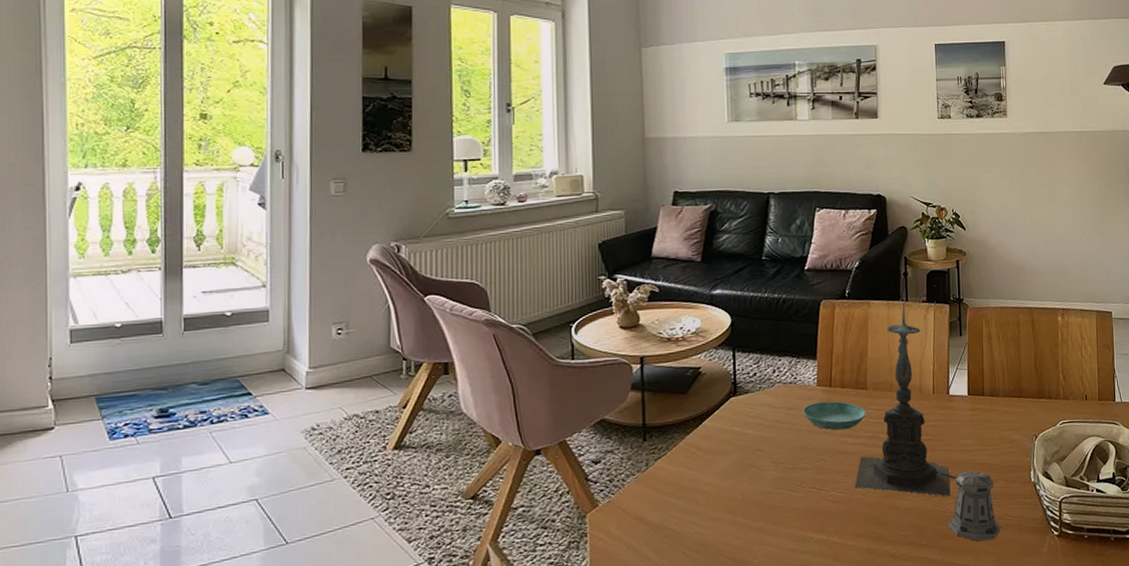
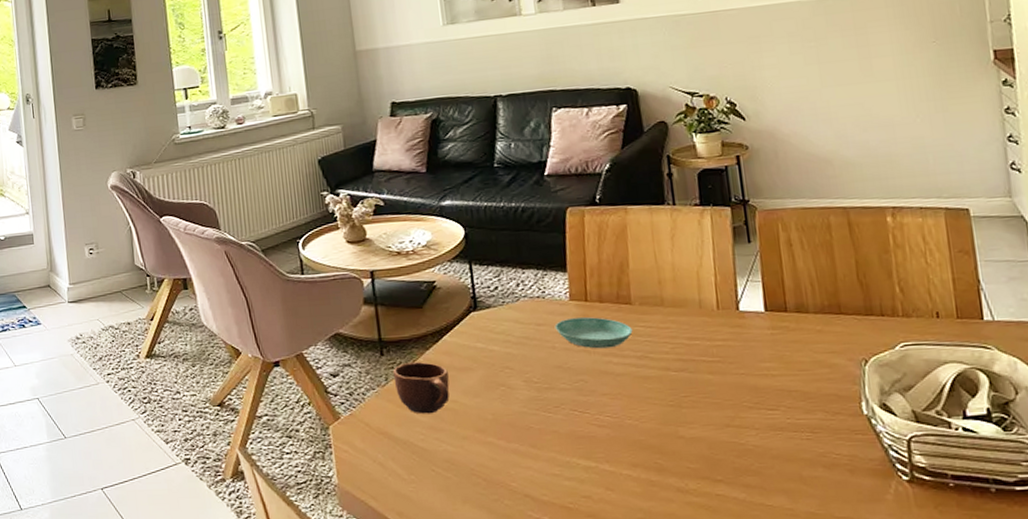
mug: none [653,446,706,498] -> present [392,362,450,414]
candle holder: present [855,302,951,497] -> none [625,206,751,427]
pepper shaker: present [934,470,1001,541] -> none [726,396,824,481]

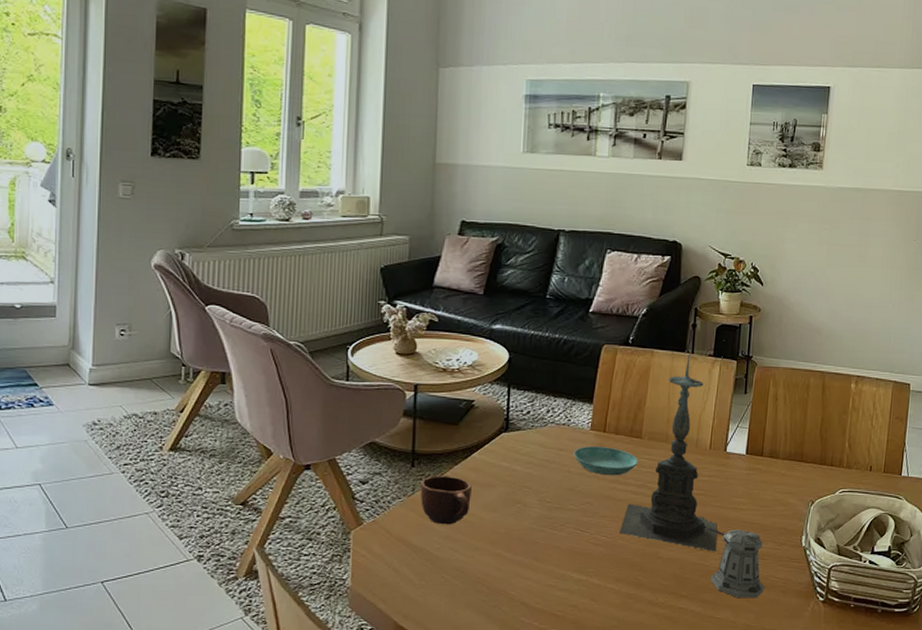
candle holder: none [625,206,751,427] -> present [619,354,718,552]
pepper shaker: none [726,396,824,481] -> present [702,525,764,599]

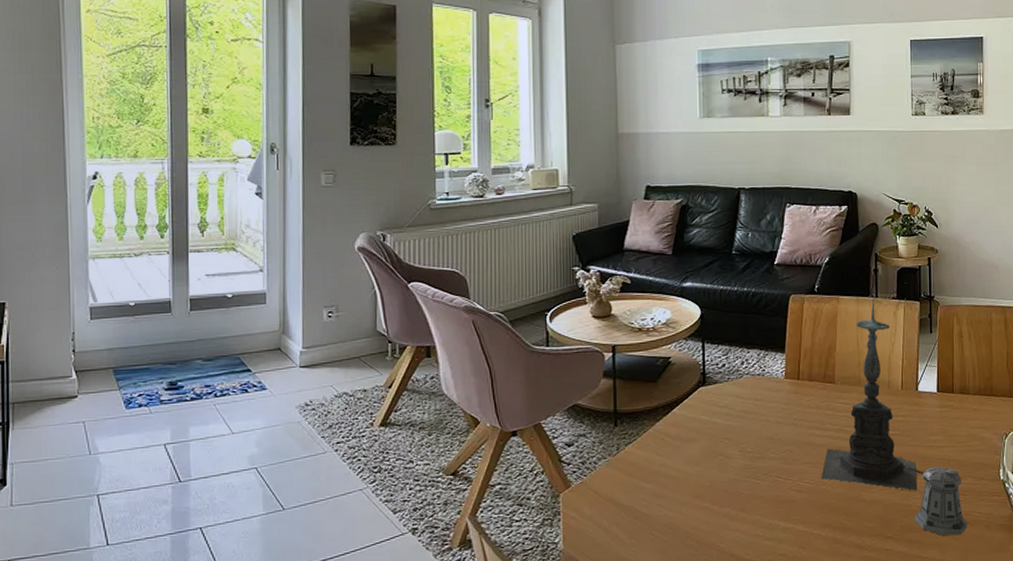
mug: present [420,476,472,525] -> none [624,433,674,482]
saucer: present [573,446,638,476] -> none [770,394,834,423]

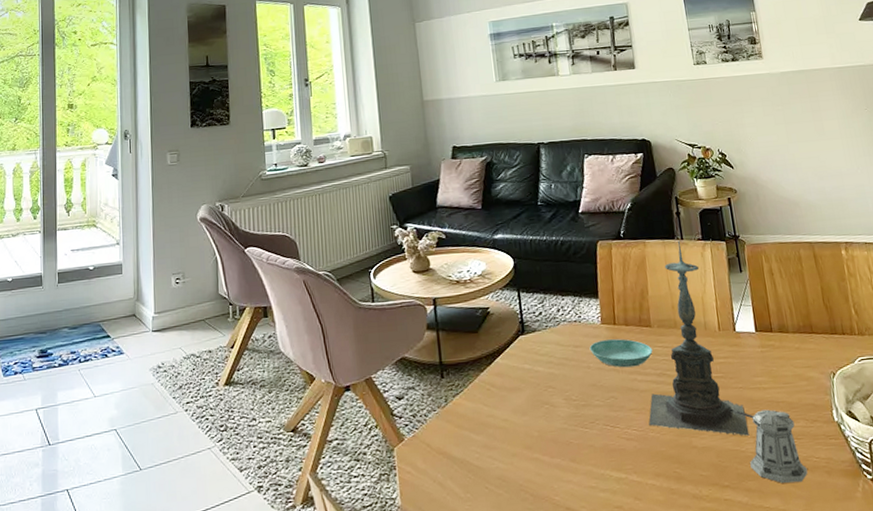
saucer: none [770,394,834,423] -> present [589,339,653,368]

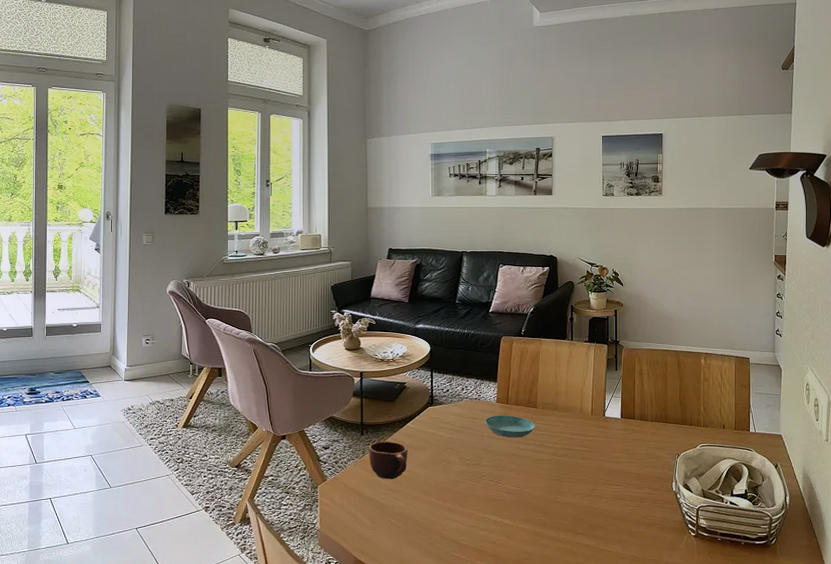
mug: none [451,383,501,434] -> present [368,441,408,480]
candle holder: present [648,240,750,436] -> none [525,341,604,497]
pepper shaker: present [729,408,808,483] -> none [590,475,645,535]

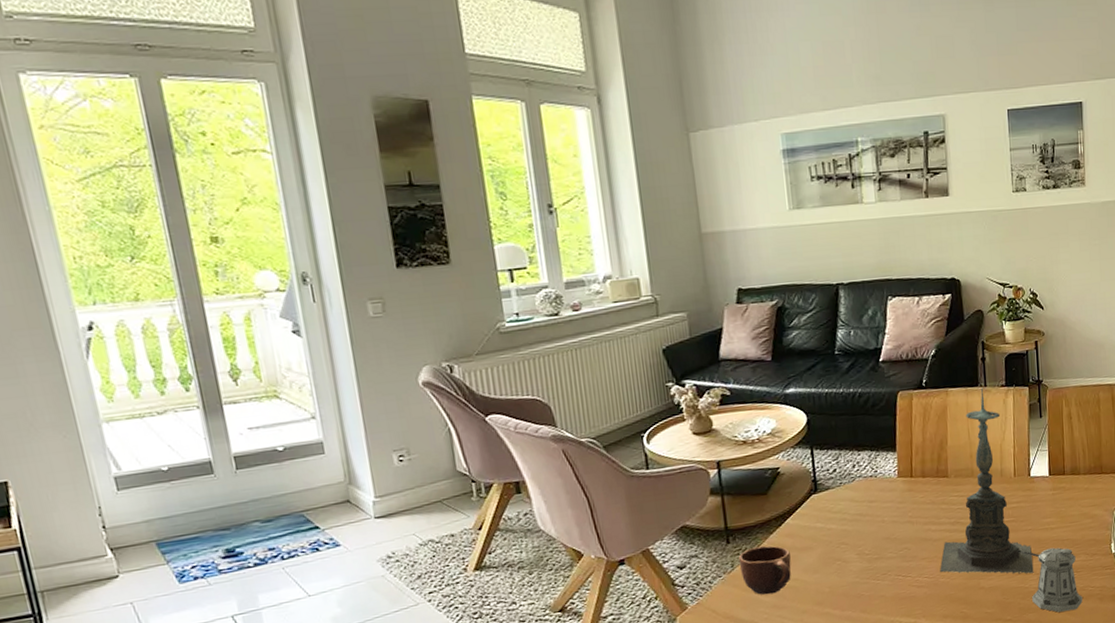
saucer: present [484,415,536,438] -> none [884,491,948,520]
candle holder: none [525,341,604,497] -> present [940,387,1034,574]
pepper shaker: none [590,475,645,535] -> present [1017,547,1083,612]

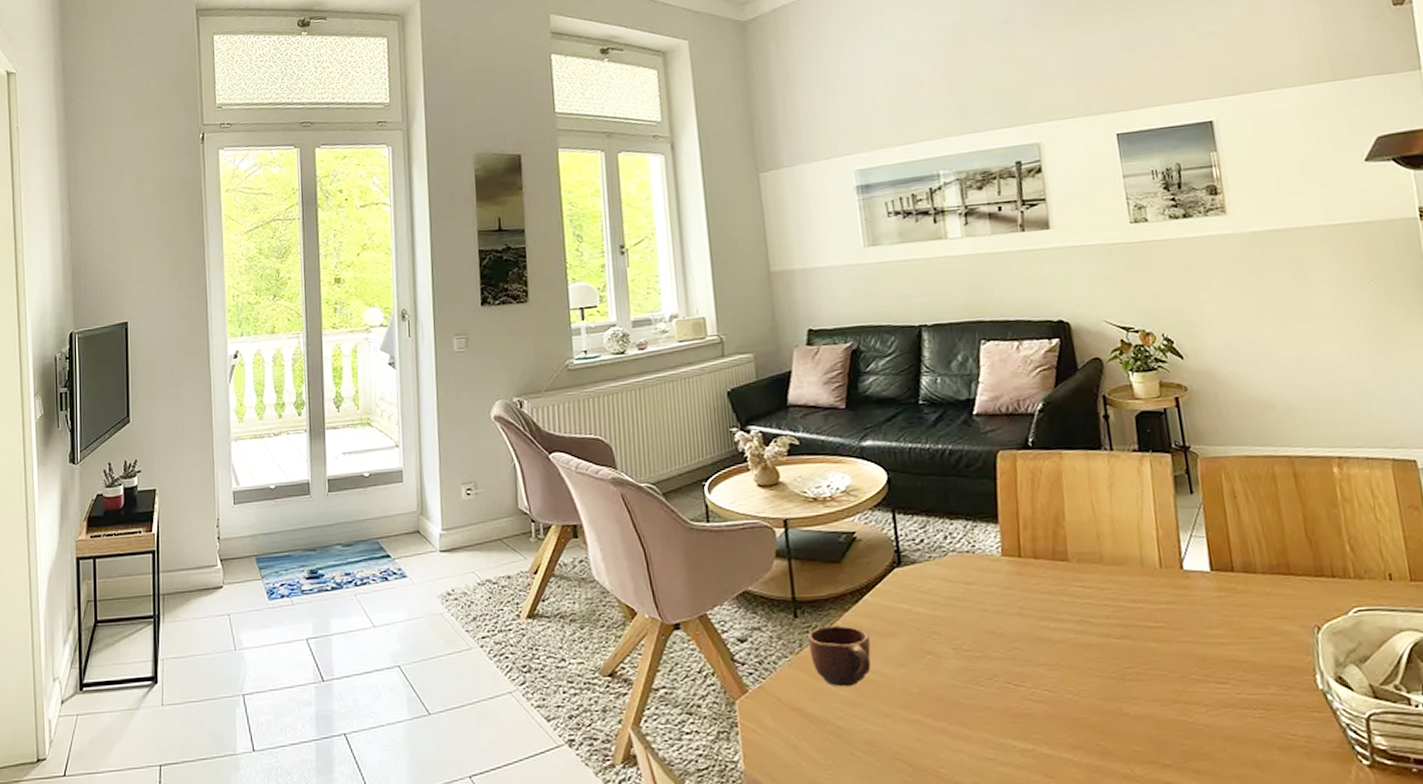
candle holder: present [940,387,1034,574] -> none [1064,451,1200,703]
pepper shaker: present [1017,547,1083,612] -> none [1172,667,1280,766]

